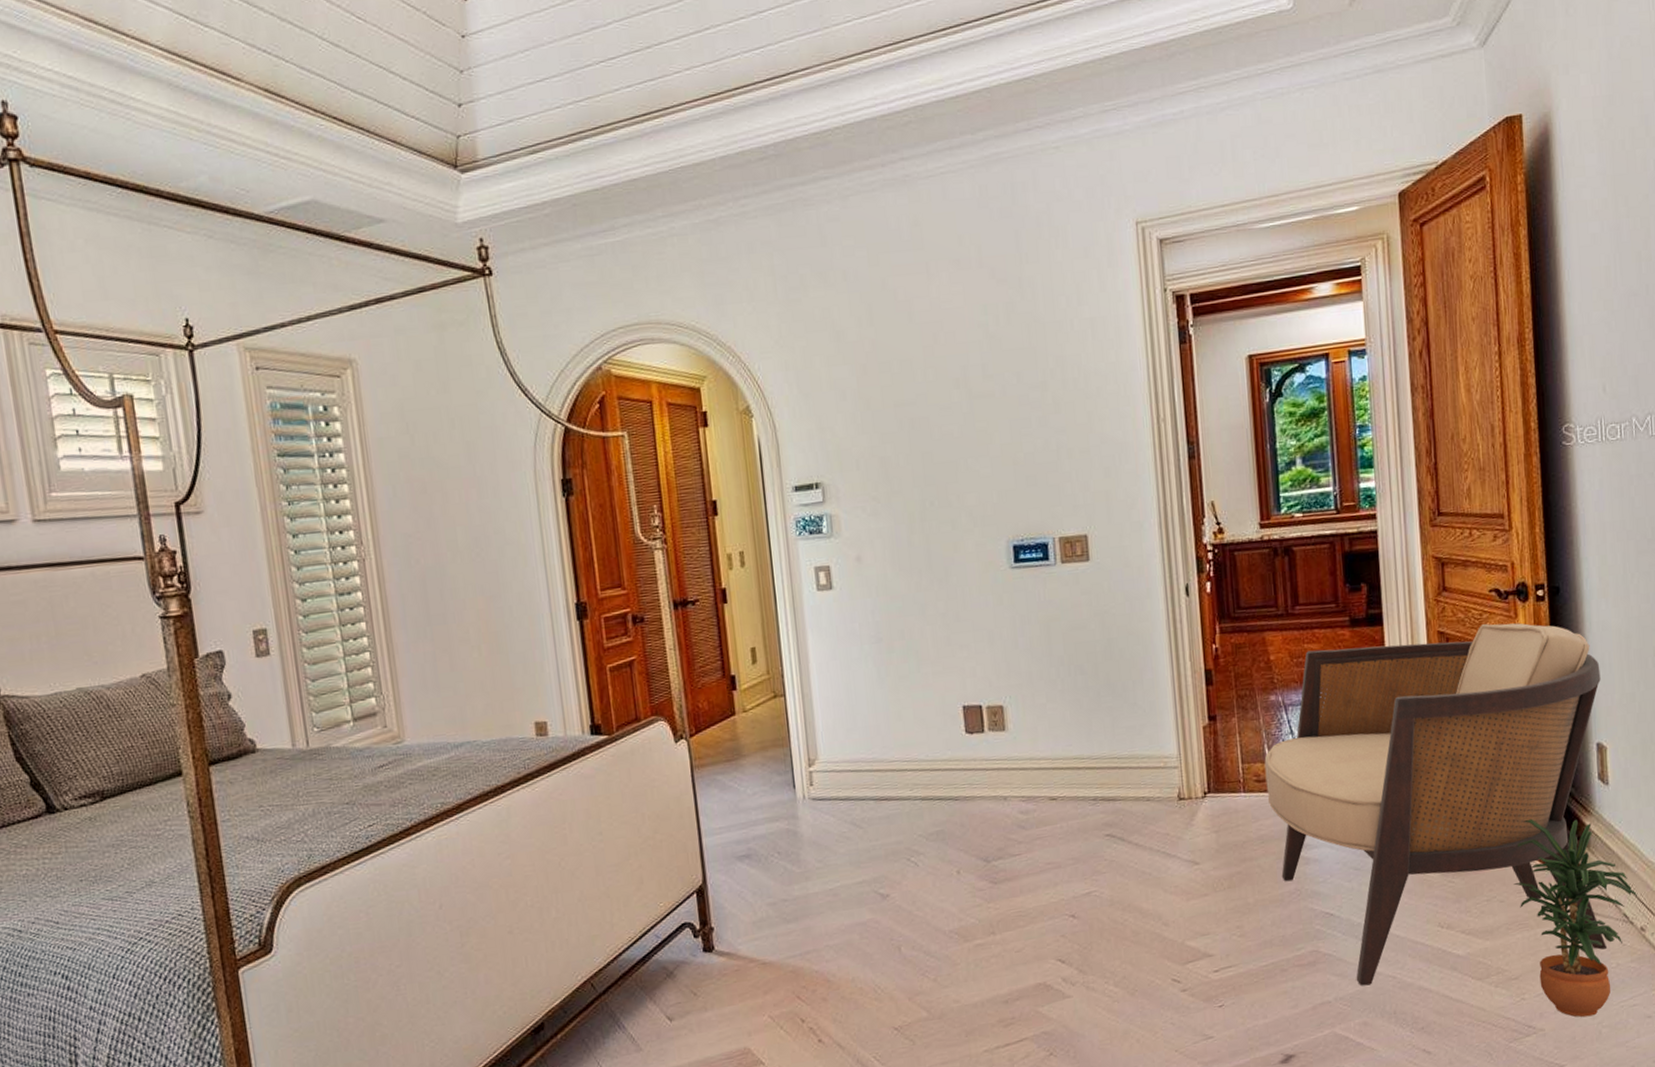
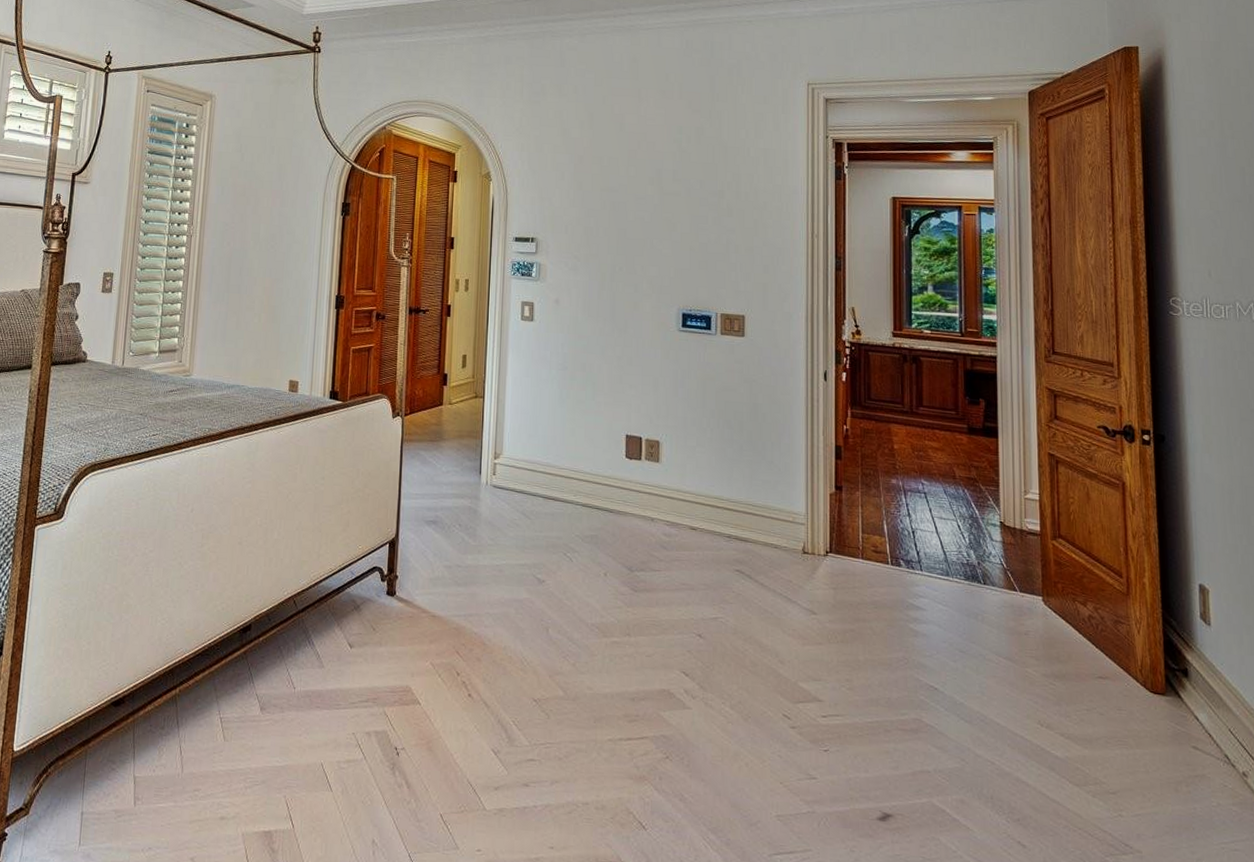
armchair: present [1264,623,1607,986] -> none [882,447,1207,786]
potted plant: present [1513,818,1638,1018] -> none [1114,641,1240,851]

